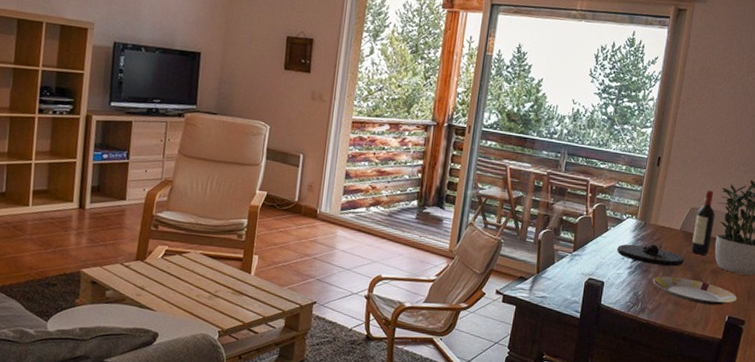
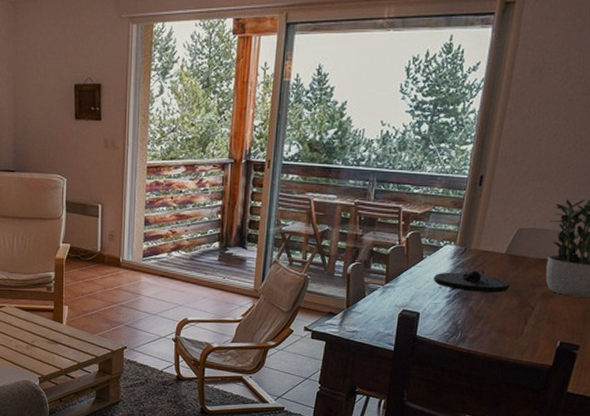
plate: present [652,276,737,305] -> none [473,303,570,331]
wine bottle: present [691,190,715,255] -> none [518,208,547,279]

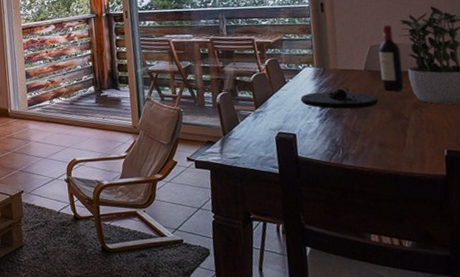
wine bottle: none [518,208,547,279] -> present [378,25,405,91]

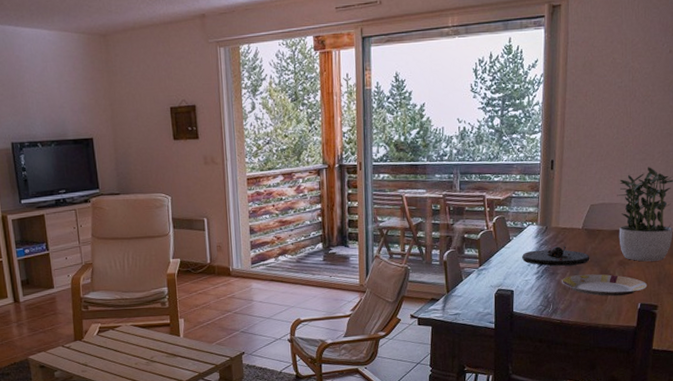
plate: none [348,117,451,142] -> present [561,274,647,296]
wine bottle: present [378,25,405,91] -> none [595,185,616,249]

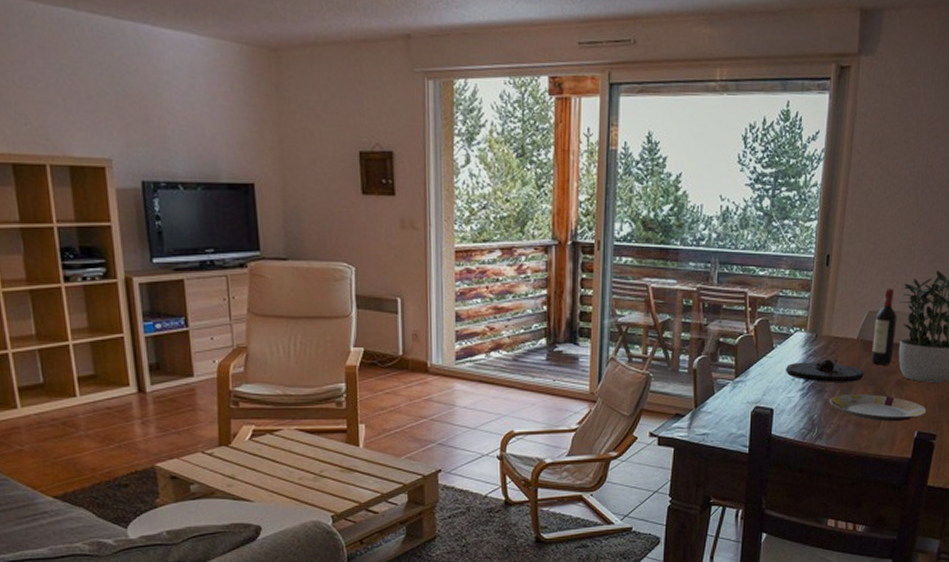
wine bottle: none [595,185,616,249] -> present [871,289,897,365]

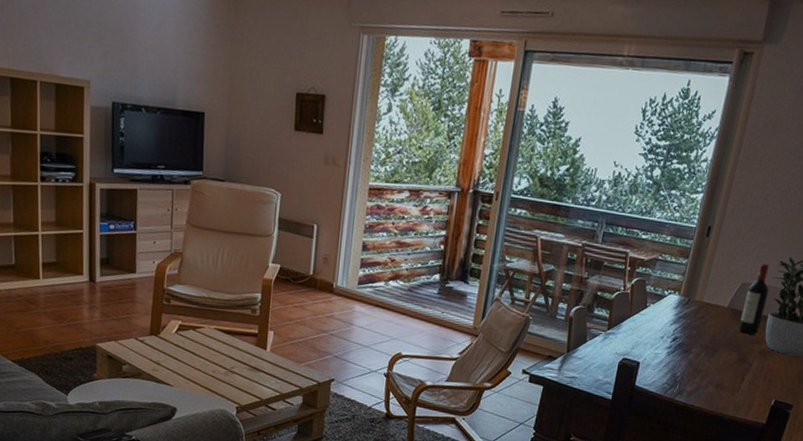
plate: present [786,359,864,382] -> none [656,322,731,347]
plate: present [829,394,926,421] -> none [693,356,786,389]

